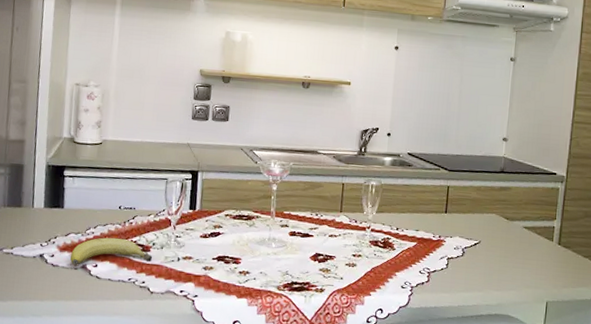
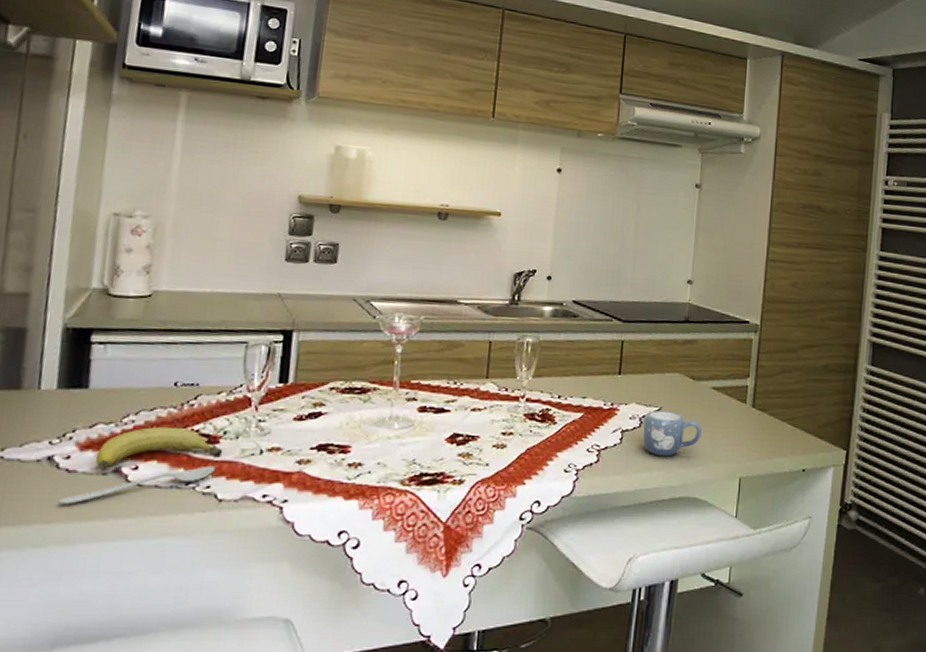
spoon: none [47,267,148,289] -> present [58,465,216,505]
mug: none [464,243,514,281] -> present [642,410,702,457]

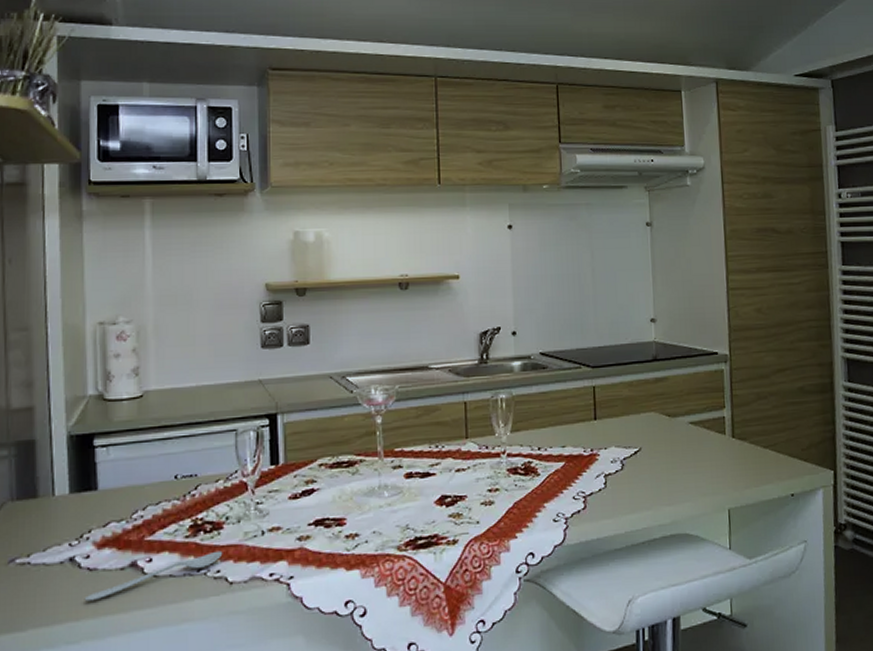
fruit: present [95,426,224,468] -> none [112,517,228,564]
mug: present [642,410,702,457] -> none [625,450,684,497]

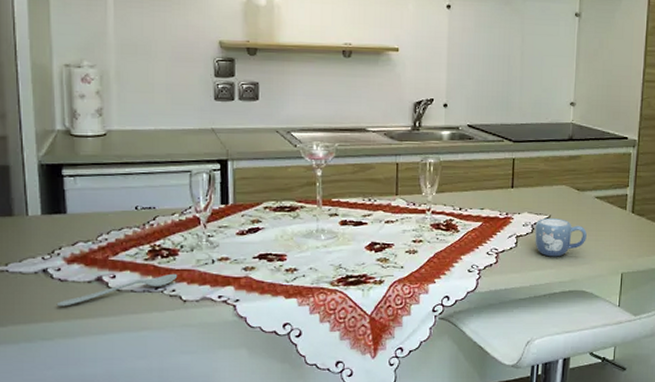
mug: none [625,450,684,497] -> present [535,217,587,257]

